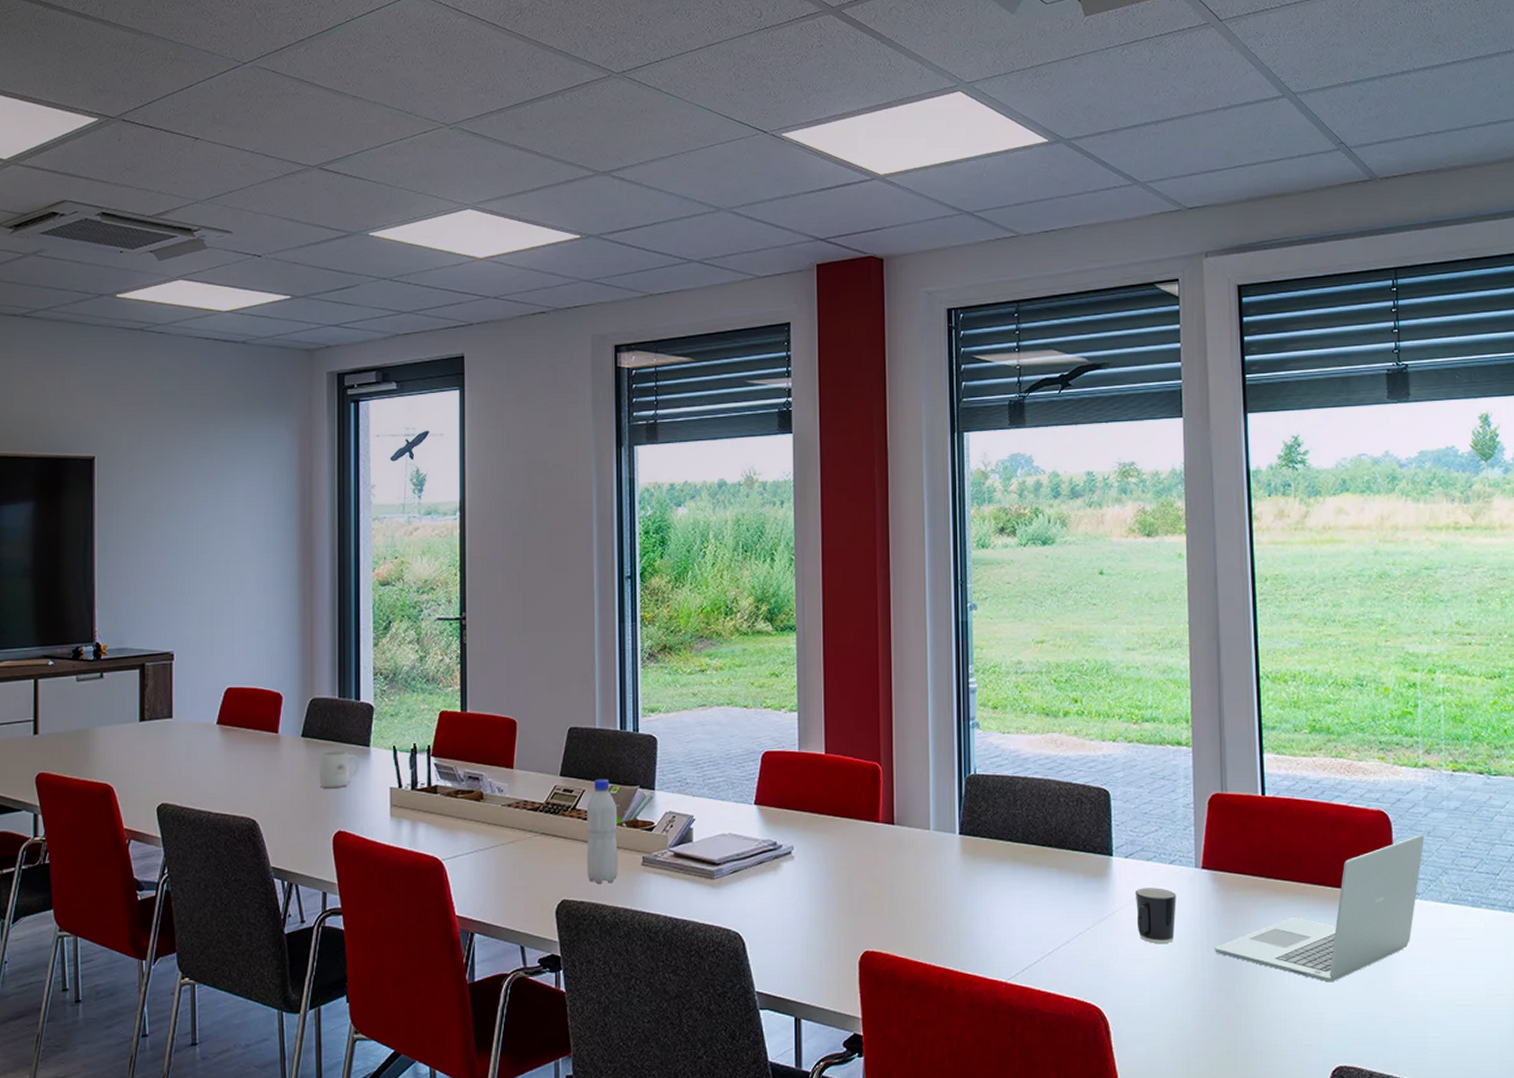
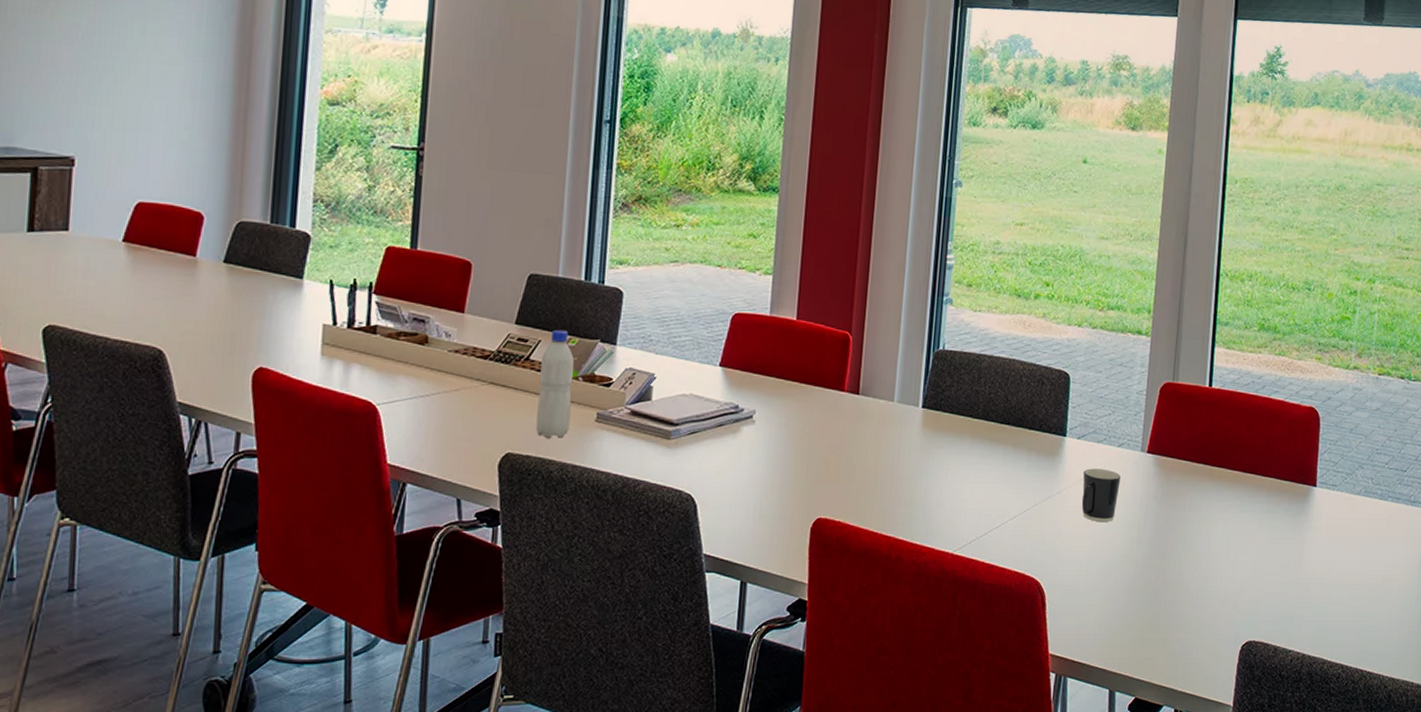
mug: present [319,751,360,789] -> none [241,280,290,321]
laptop: present [1214,835,1424,983] -> none [1150,432,1347,564]

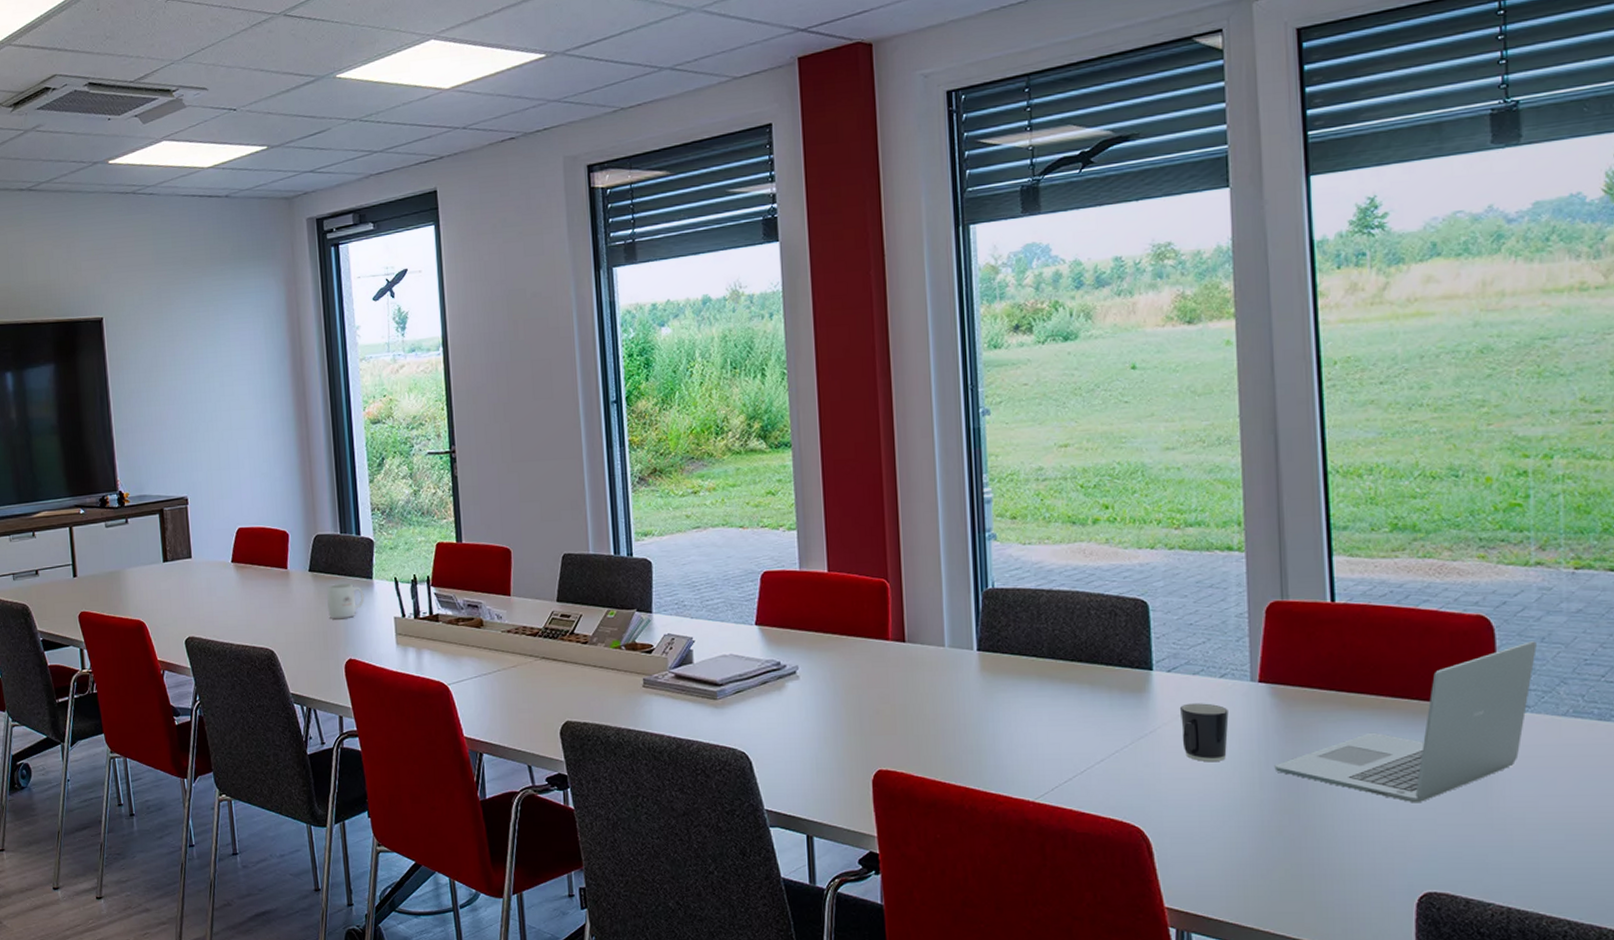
mug: none [241,280,290,321] -> present [327,583,365,620]
water bottle: present [536,329,575,438] -> none [585,603,620,705]
laptop: none [1150,432,1347,564] -> present [1274,641,1537,803]

